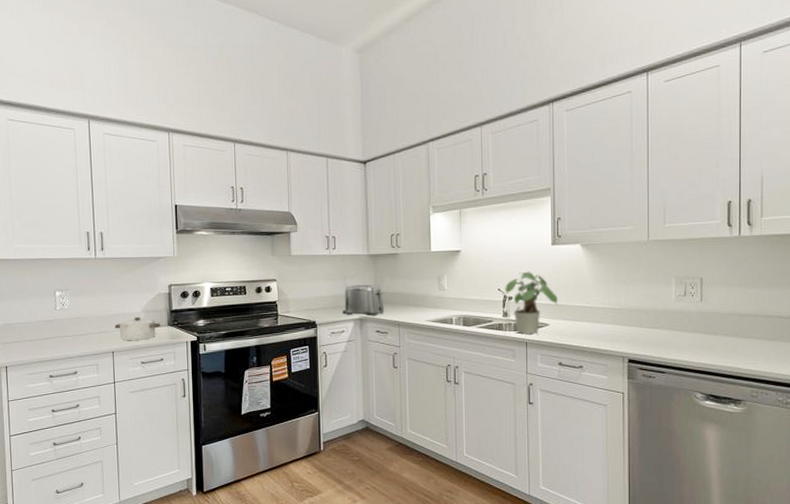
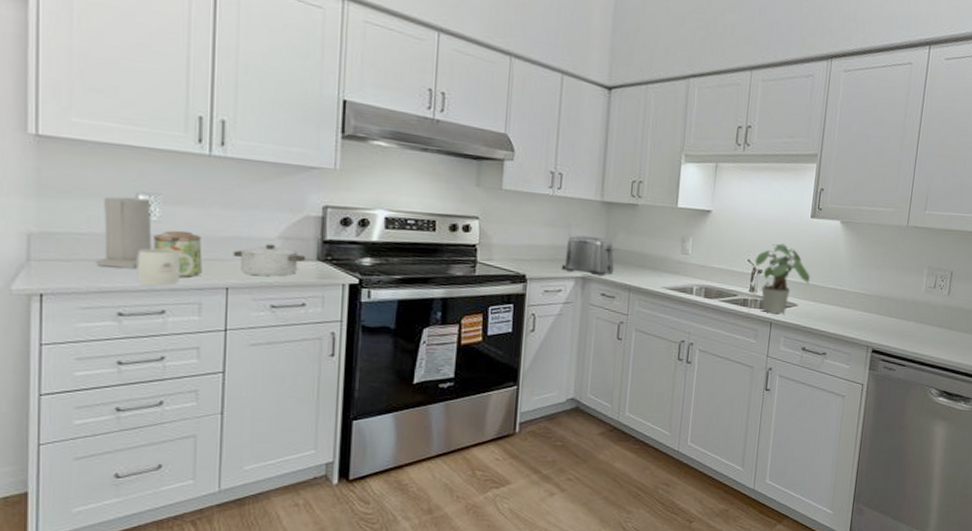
paper towel: none [35,294,66,344] -> present [96,196,152,269]
mug: none [58,328,91,355] -> present [137,248,193,286]
canister: none [67,313,97,348] -> present [154,230,202,279]

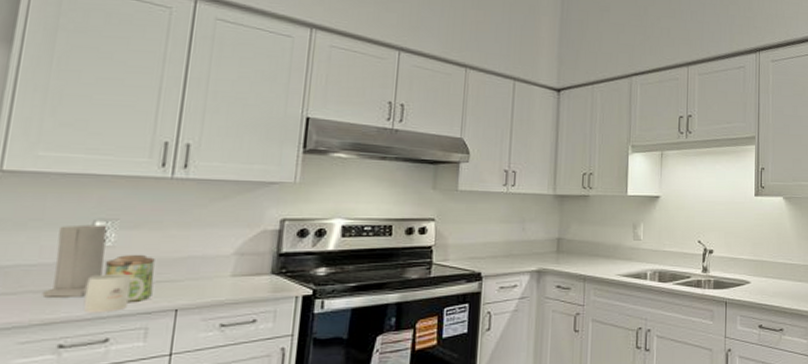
cooking pot: present [233,243,305,277] -> none [185,261,259,295]
toaster: present [561,235,615,277] -> none [516,229,569,269]
potted plant: present [755,243,810,315] -> none [705,223,760,293]

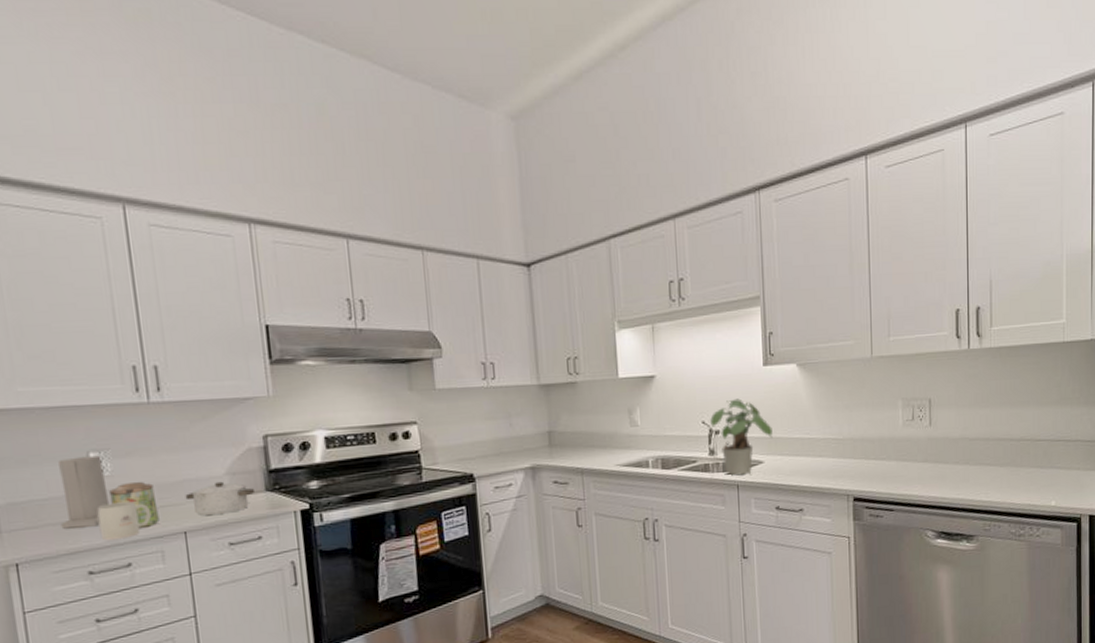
cooking pot: none [185,261,259,295] -> present [185,481,254,517]
potted plant: none [705,223,760,293] -> present [710,398,773,476]

